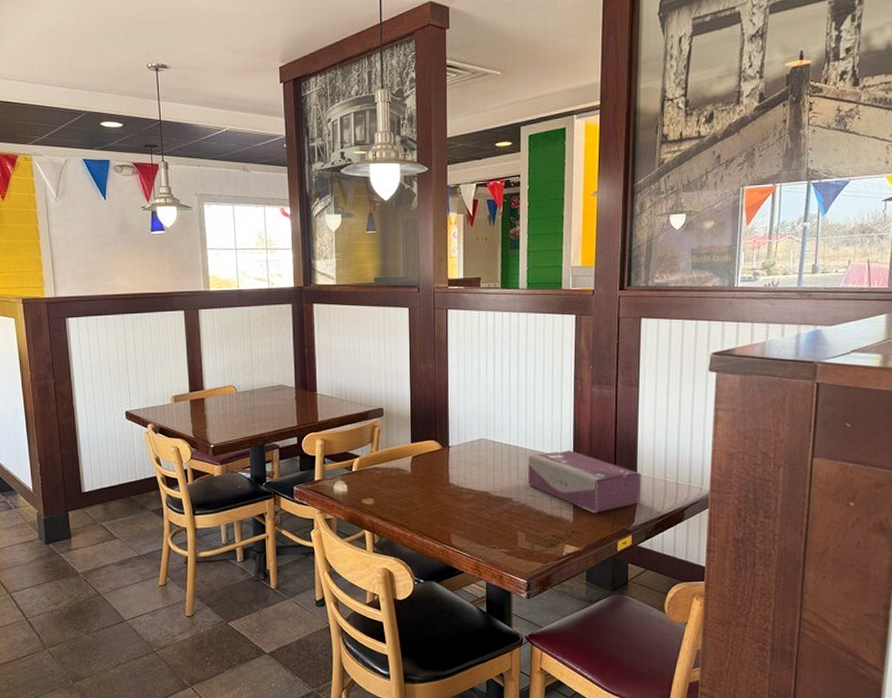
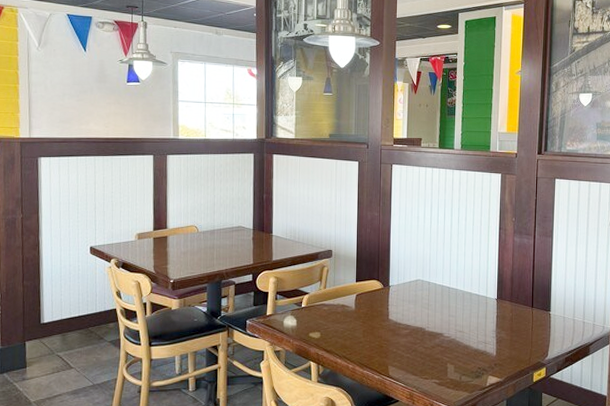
tissue box: present [528,450,642,513] -> none [458,291,554,348]

